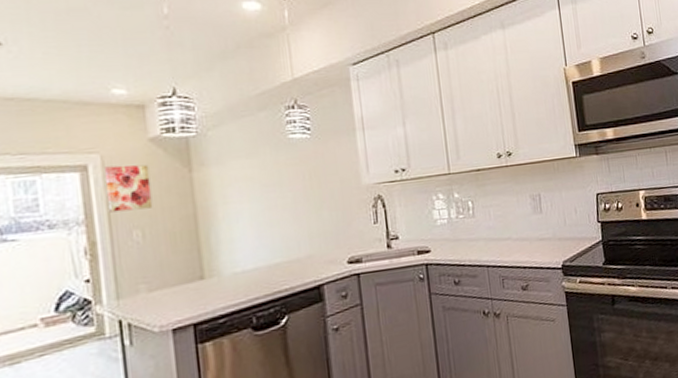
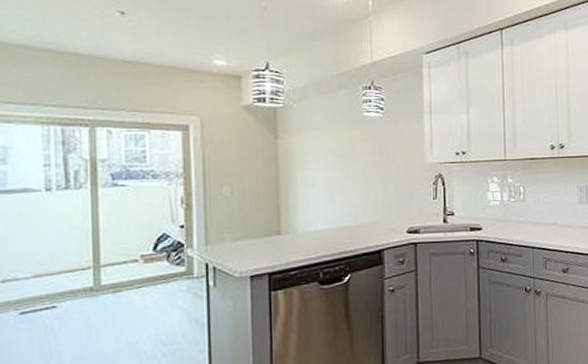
wall art: present [103,164,153,213] -> none [202,128,242,169]

